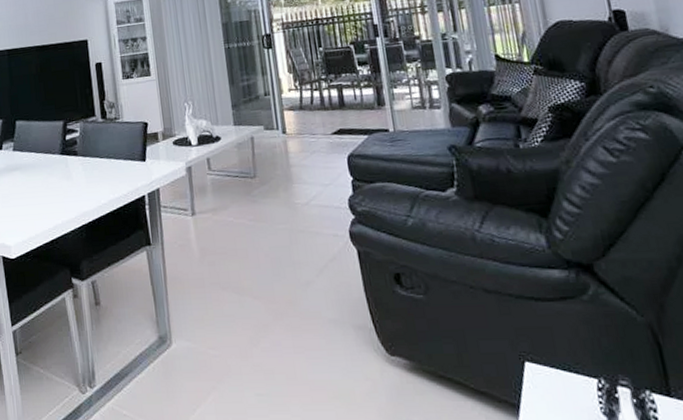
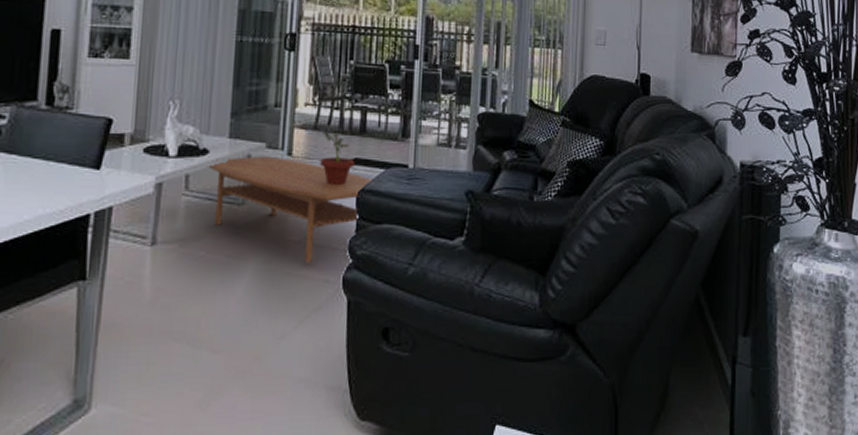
coffee table: none [221,136,359,221] -> present [206,155,373,263]
potted plant: none [308,108,341,155] -> present [320,130,355,186]

